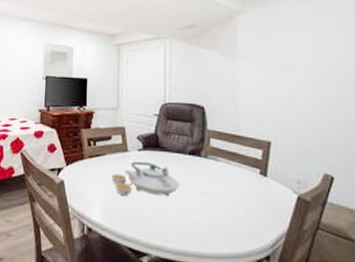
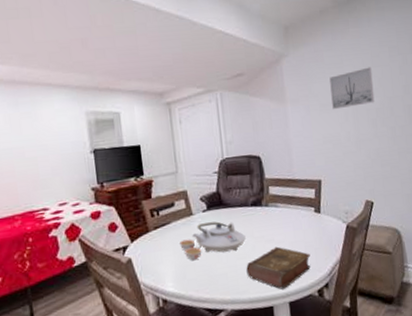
book: none [177,201,251,249] -> present [246,246,310,290]
wall art: none [289,33,343,72] -> present [329,67,375,110]

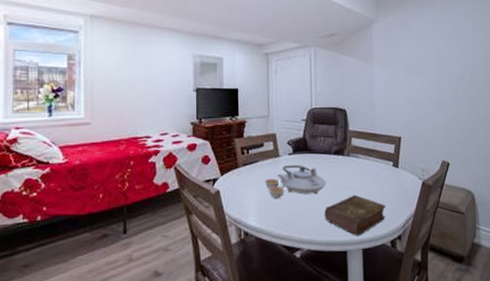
wall art: present [329,67,375,110] -> none [415,38,456,74]

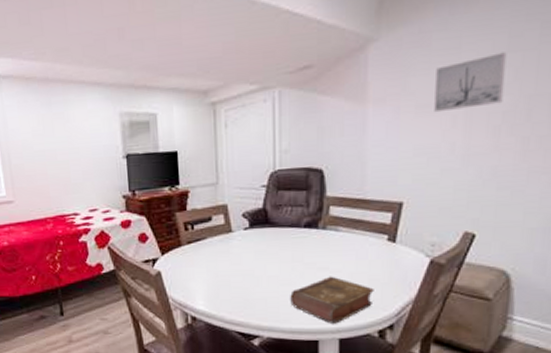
teapot: present [265,165,326,199] -> none [215,241,293,281]
wall art: none [415,38,456,74] -> present [434,52,507,113]

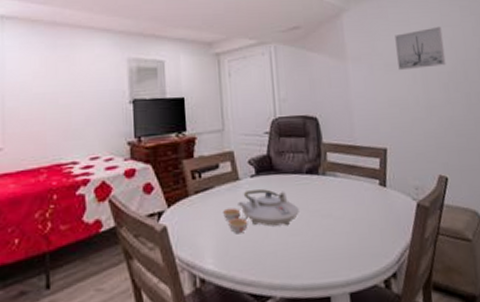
teapot: none [215,241,293,281] -> present [223,189,299,234]
book: present [290,276,374,324] -> none [299,223,375,276]

